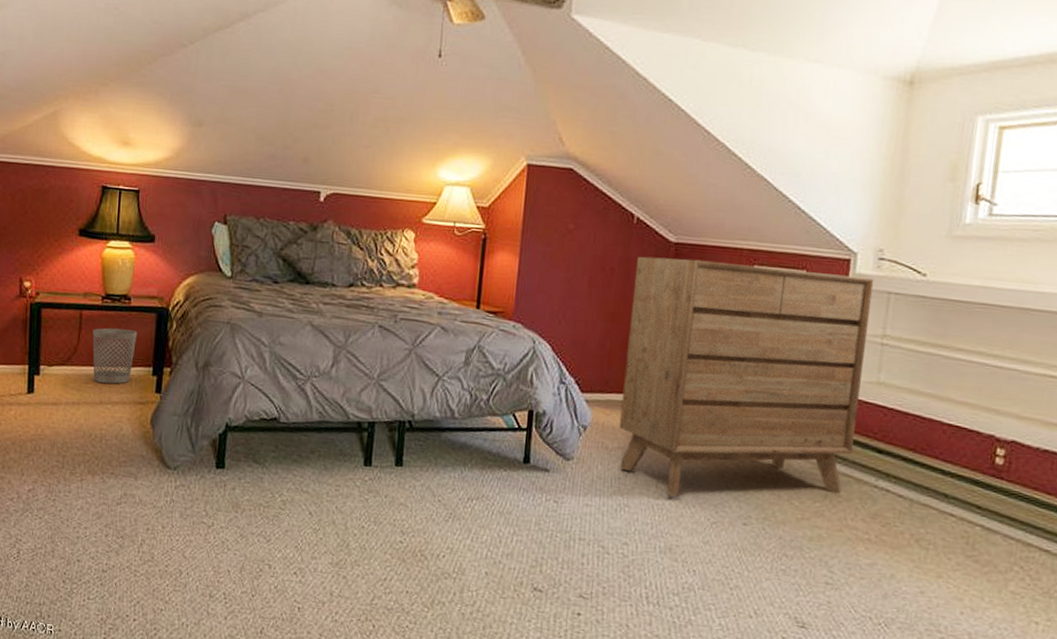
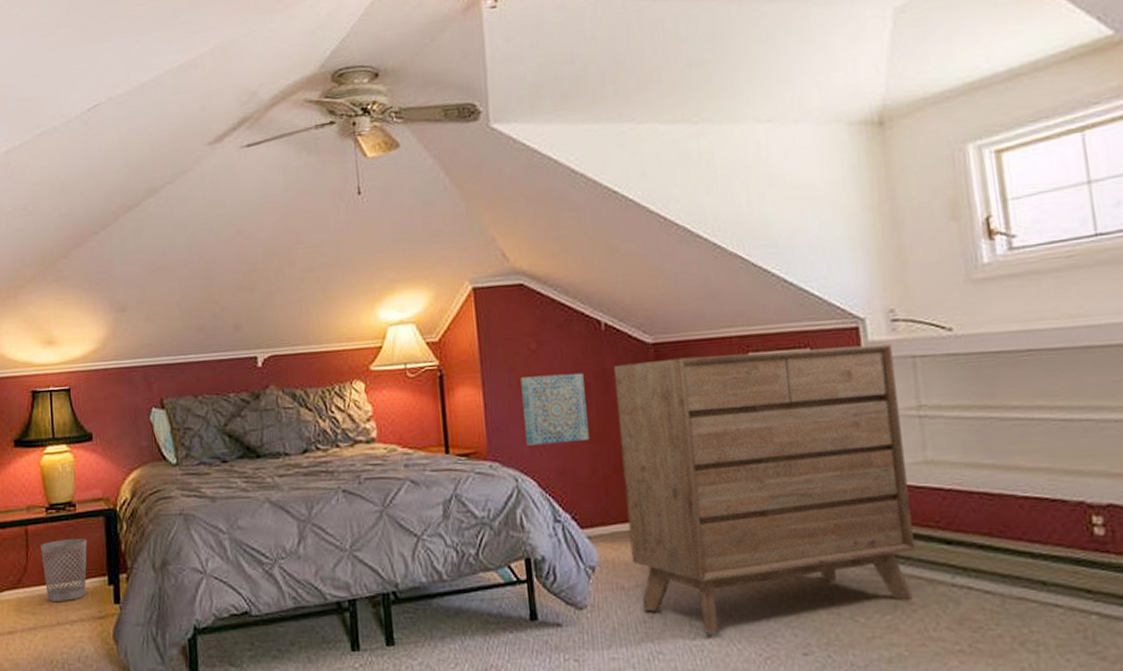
wall art: none [549,252,610,318] -> present [520,372,589,446]

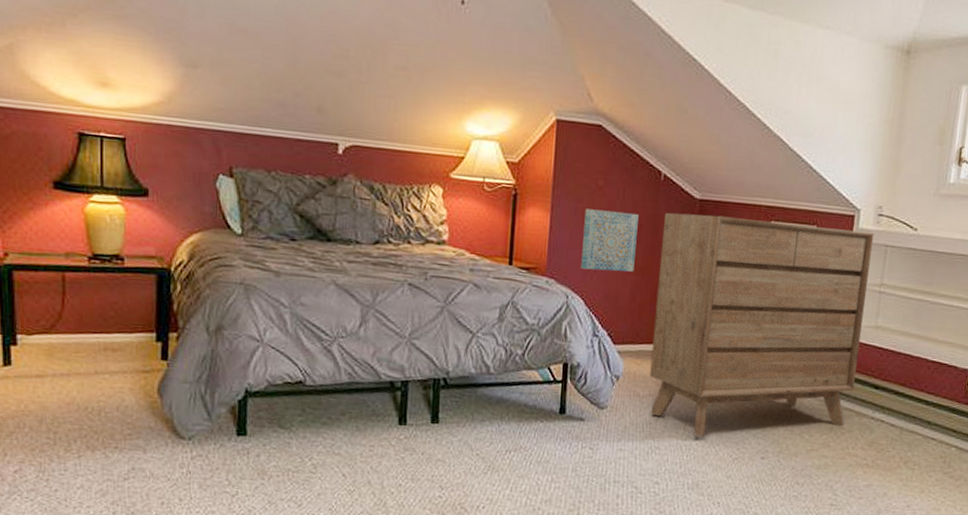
wastebasket: present [40,539,87,601] -> none [80,291,134,352]

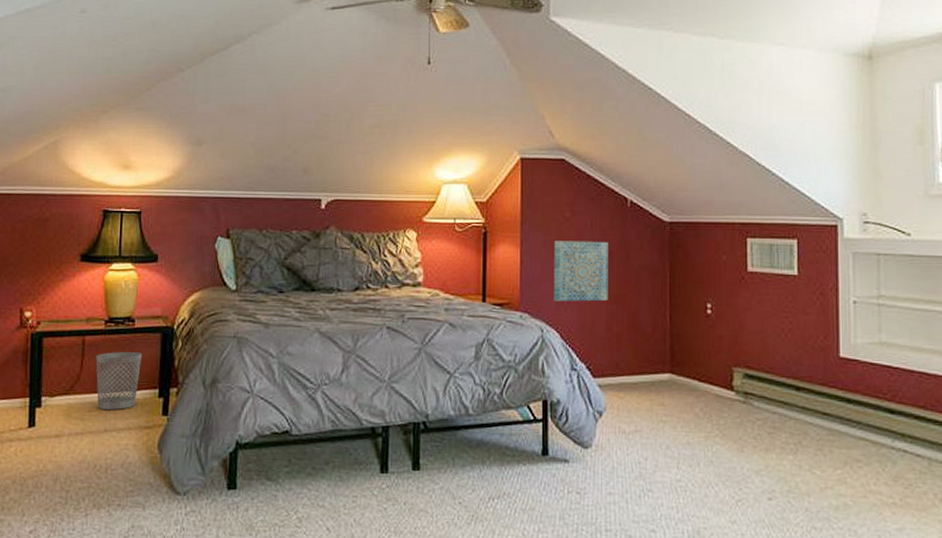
wastebasket: none [80,291,134,352] -> present [96,352,142,410]
dresser: present [649,212,875,437] -> none [634,237,865,476]

